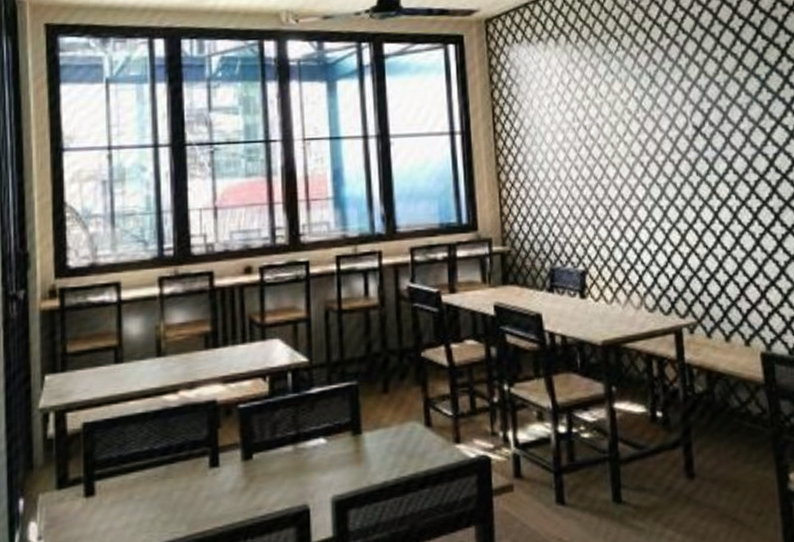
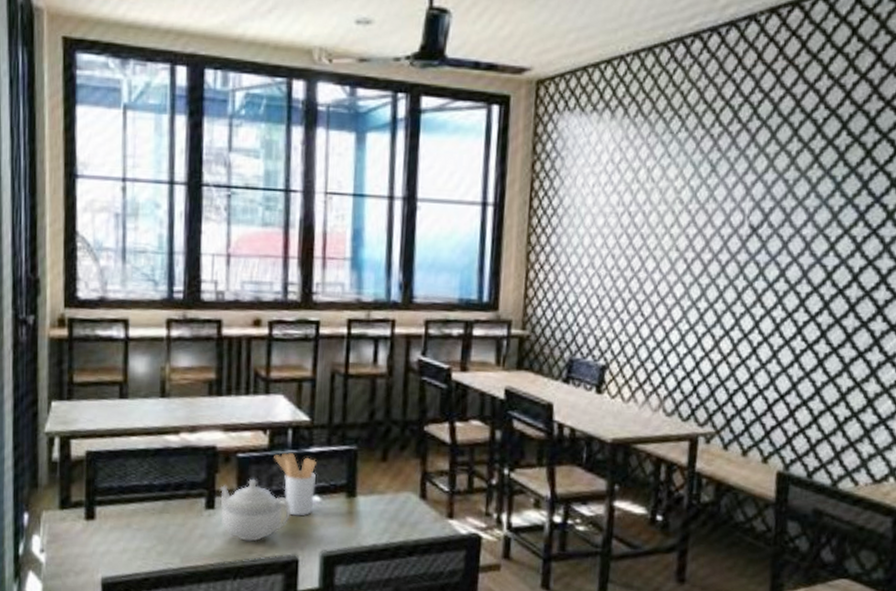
teapot: none [223,429,298,497] -> present [219,478,291,542]
utensil holder: none [275,397,320,463] -> present [274,453,316,516]

